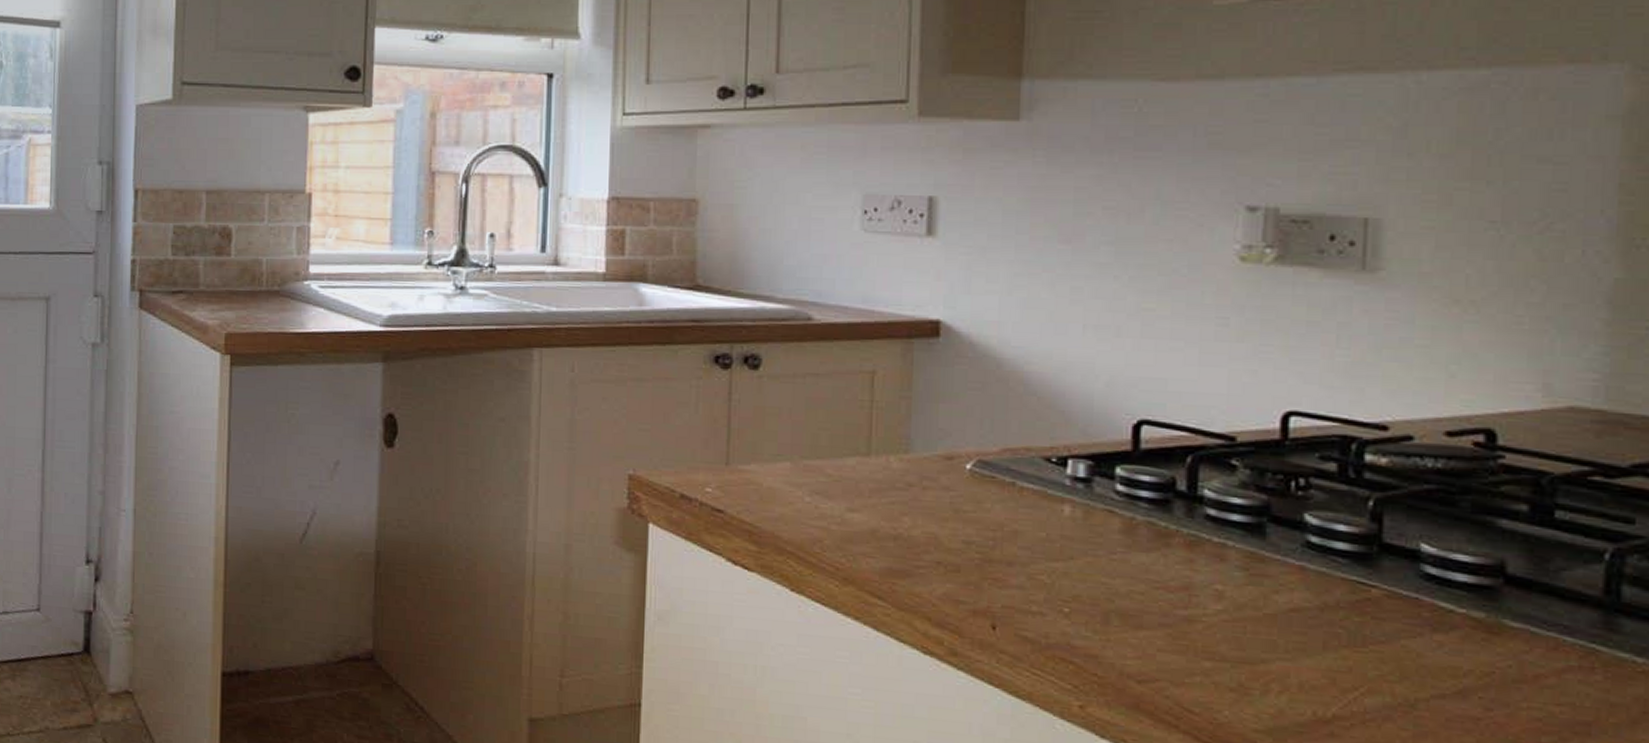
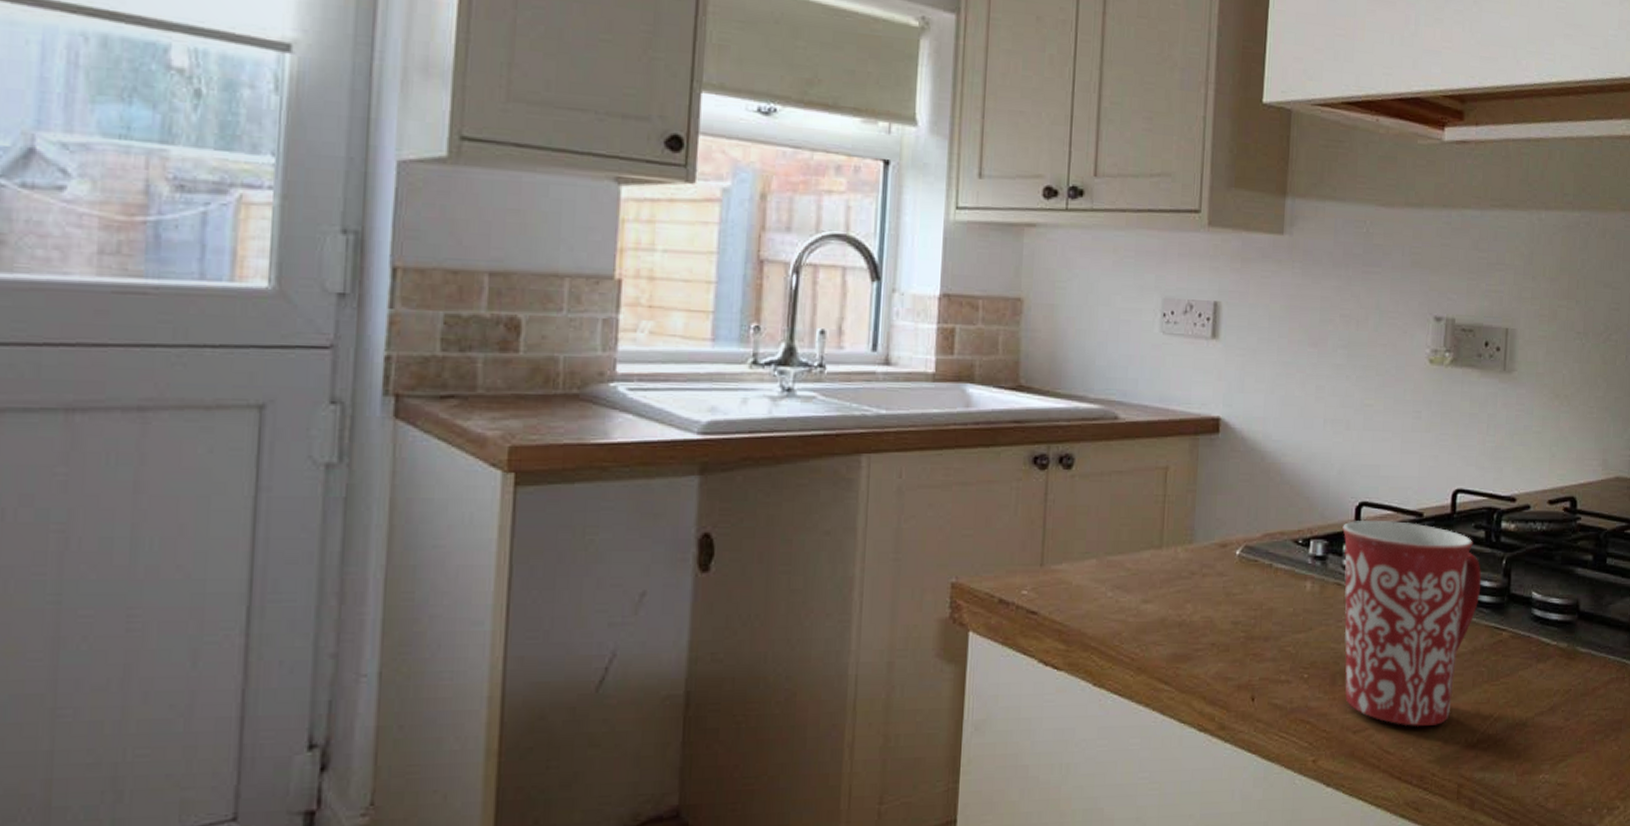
mug: none [1114,440,1334,690] -> present [1342,521,1482,727]

